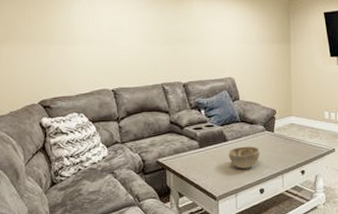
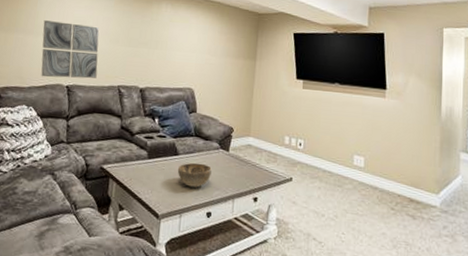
wall art: none [79,28,140,84] -> present [41,20,100,79]

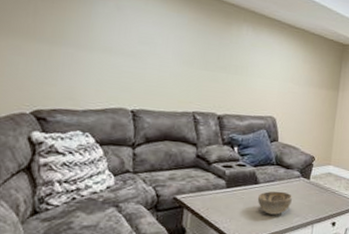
wall art: present [41,20,100,79] -> none [98,34,170,104]

